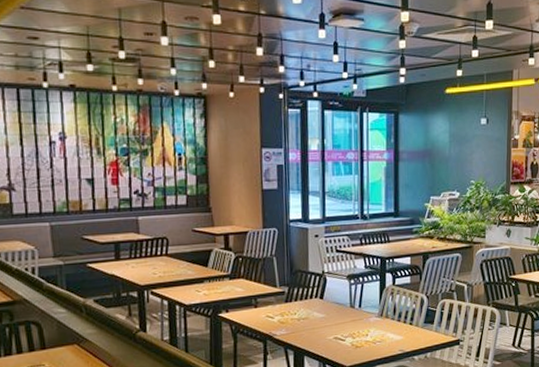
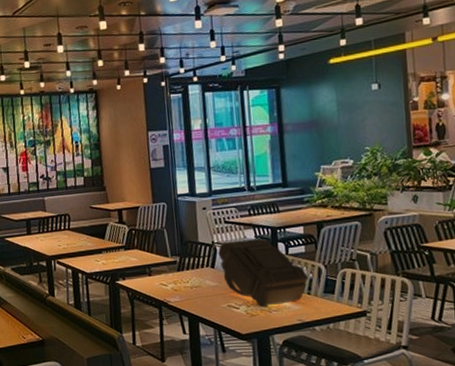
backpack: none [328,268,412,338] -> present [218,238,309,307]

